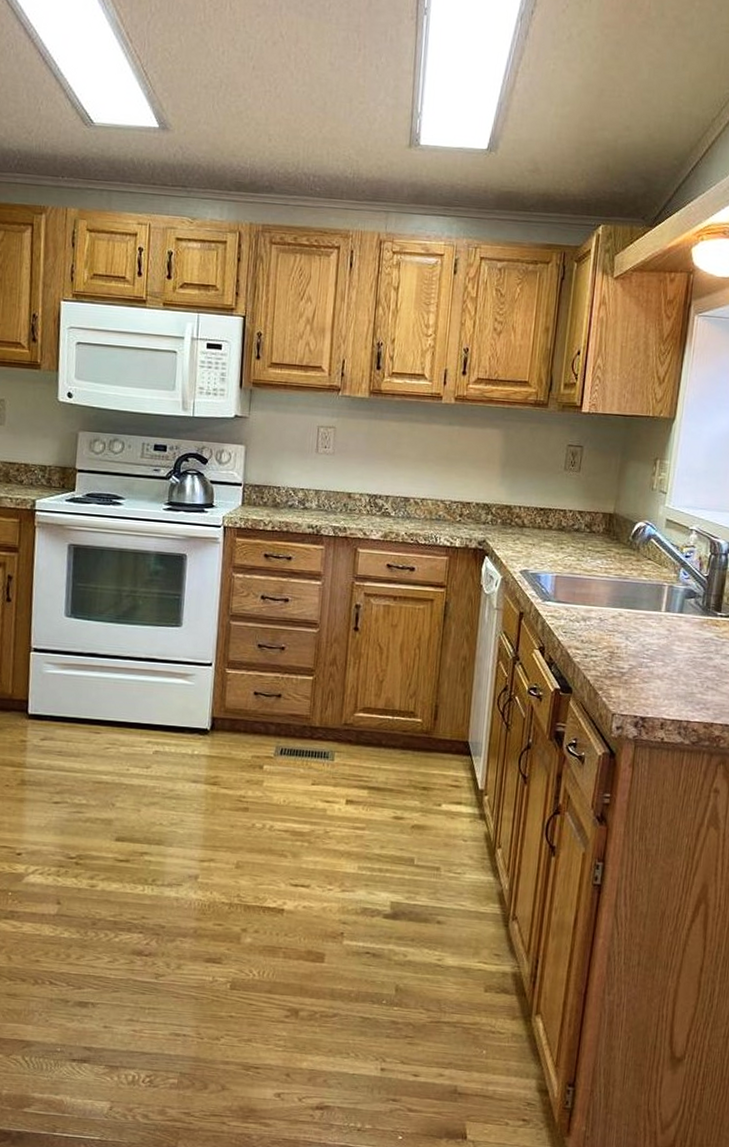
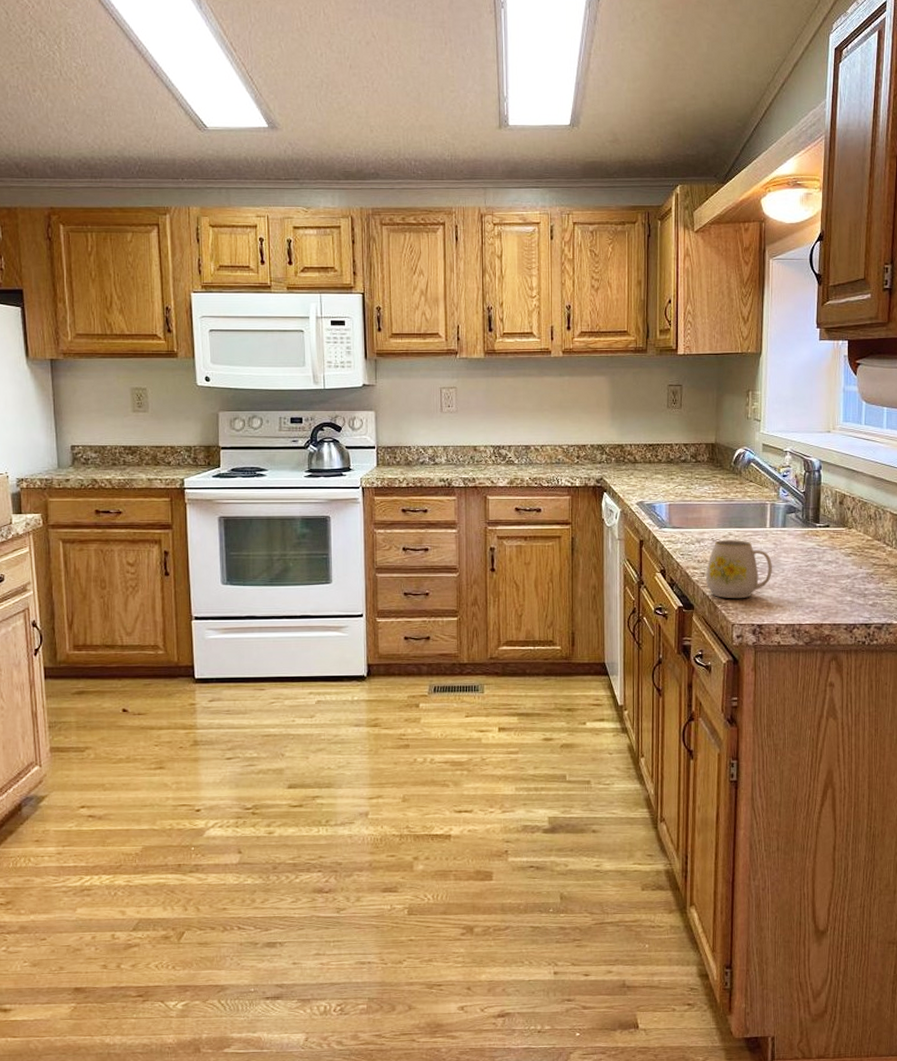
mug: none [588,620,664,687] -> present [706,540,772,599]

